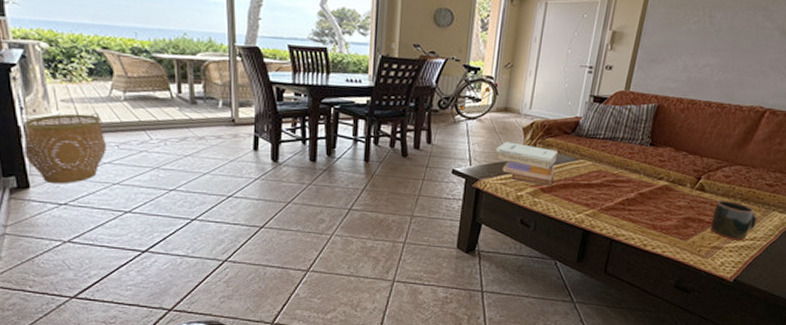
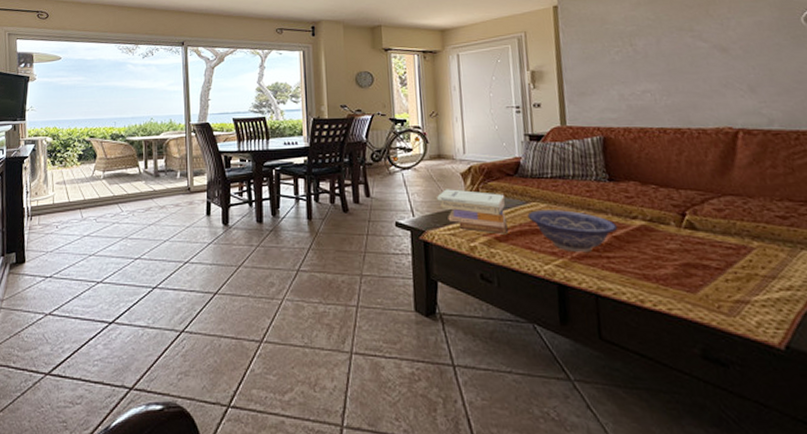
basket: present [23,113,106,184] -> none [25,192,87,258]
decorative bowl: none [573,167,646,206] -> present [527,210,618,253]
mug: present [710,200,758,241] -> none [717,240,785,291]

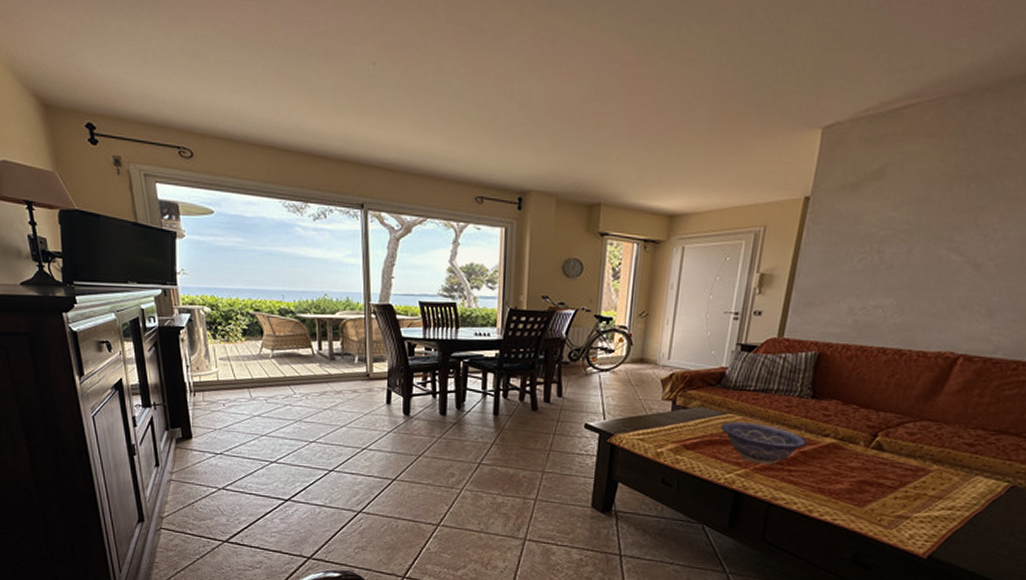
books: present [436,189,508,235] -> none [630,394,702,443]

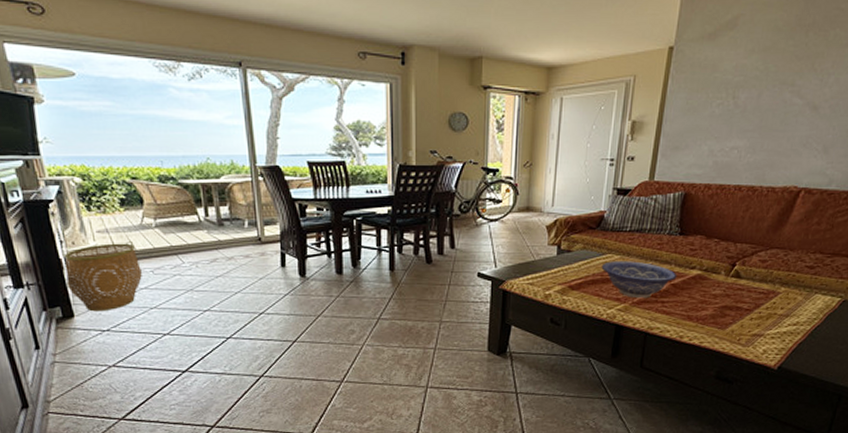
basket: none [188,370,256,435] -> present [63,241,142,312]

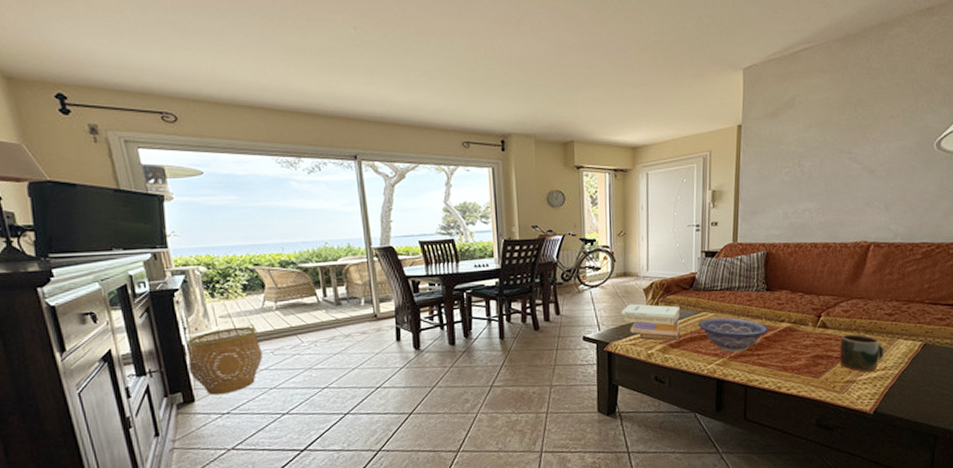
books: none [519,241,585,284] -> present [620,303,681,342]
mug: none [749,286,799,326] -> present [839,334,884,372]

